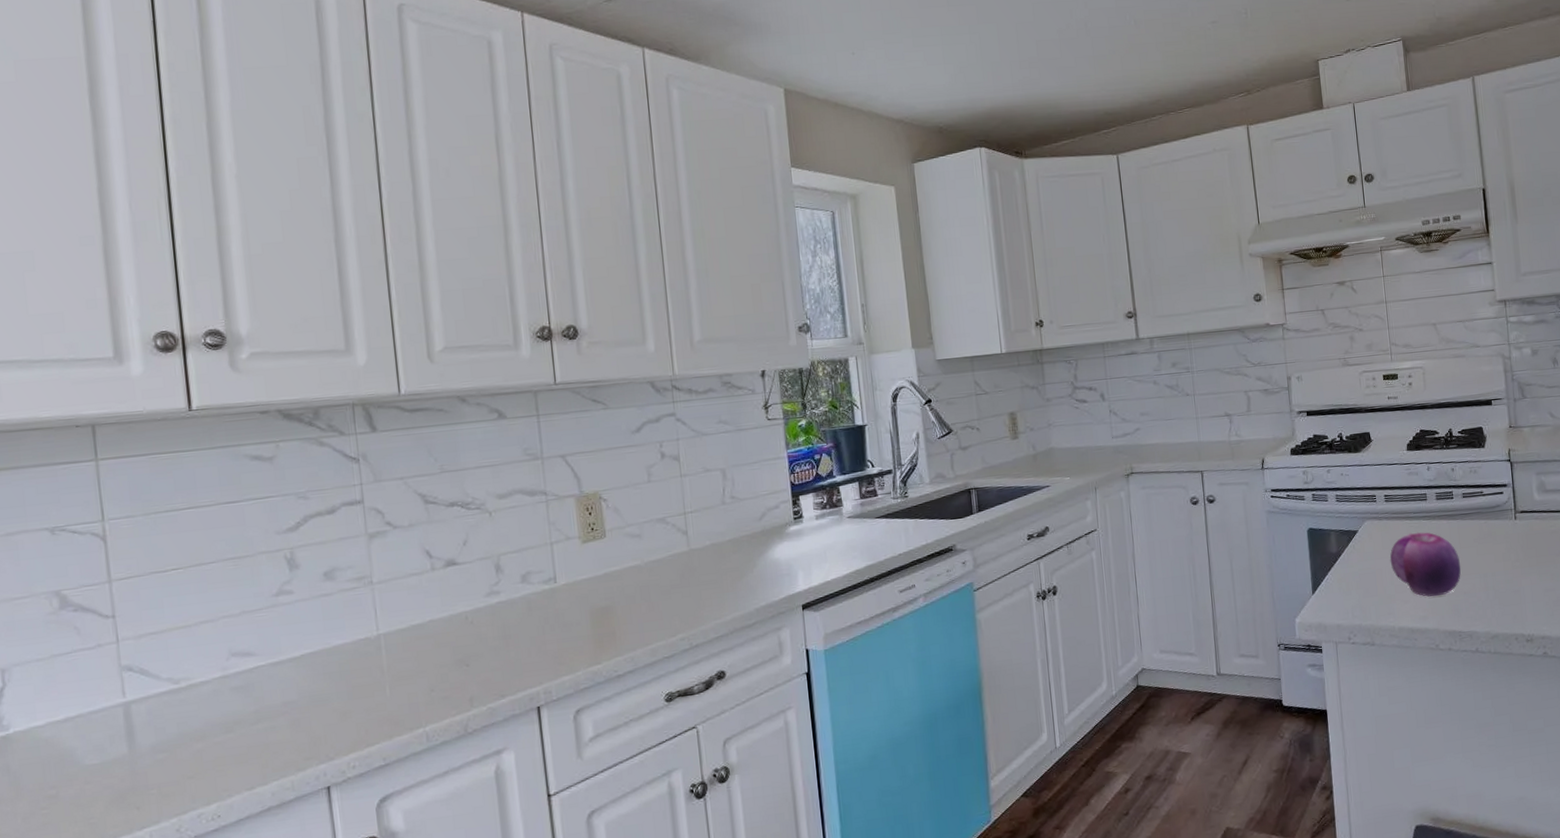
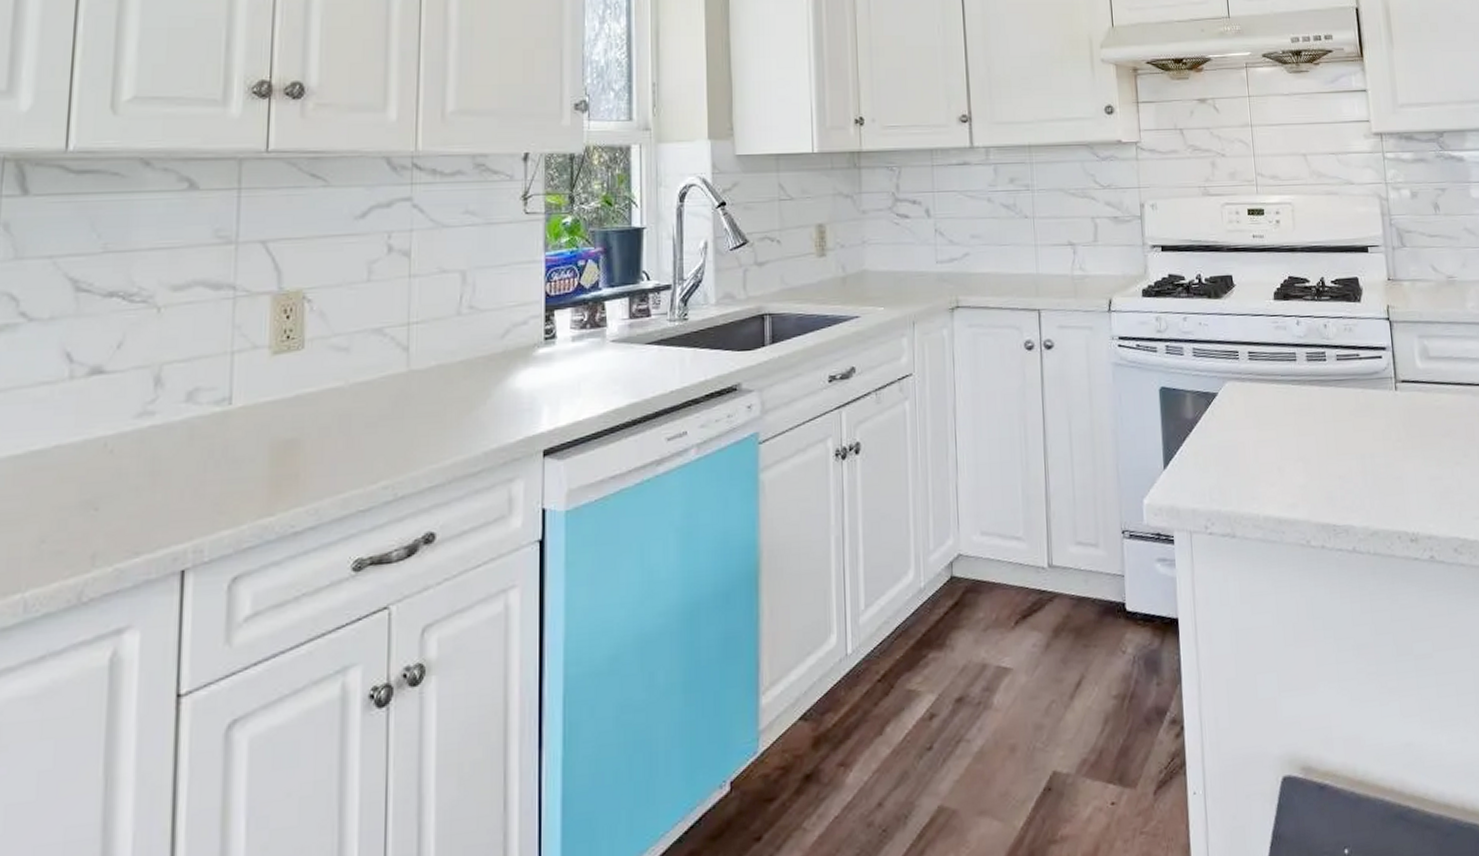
fruit: present [1390,532,1461,597] -> none [1254,398,1336,480]

